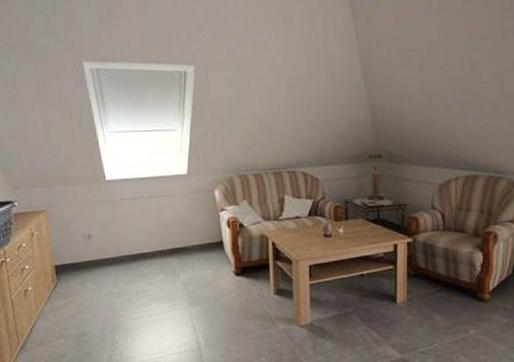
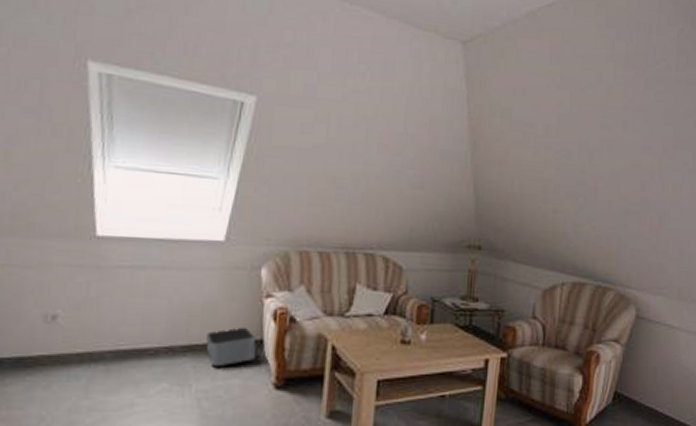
storage bin: none [184,233,220,262] -> present [206,327,257,367]

